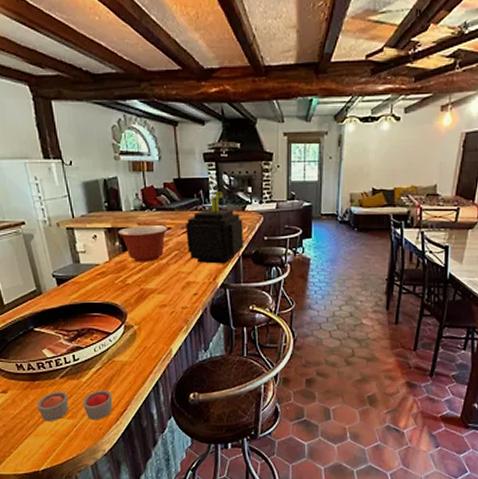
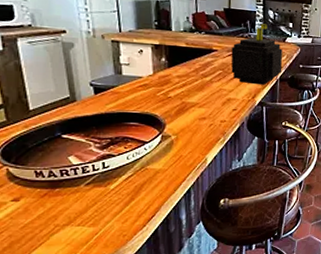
candle: present [37,390,113,421] -> none [54,197,141,230]
mixing bowl: present [118,225,168,262] -> none [165,45,215,79]

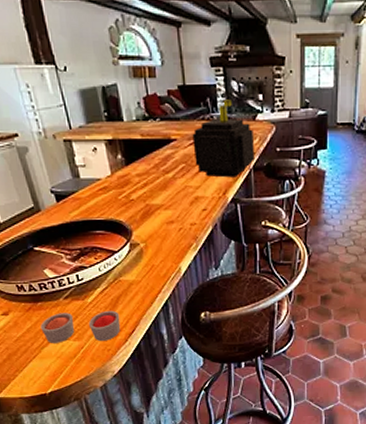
candle: none [54,197,141,230] -> present [40,310,121,343]

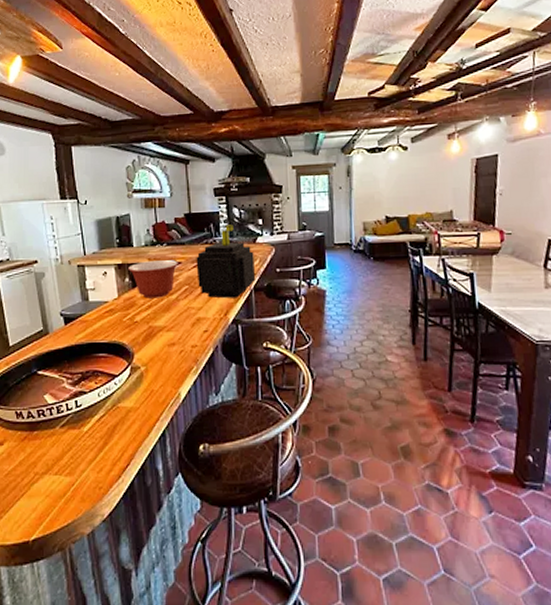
candle: present [40,310,121,343] -> none [33,441,115,479]
mixing bowl: none [120,137,174,177] -> present [128,260,178,299]

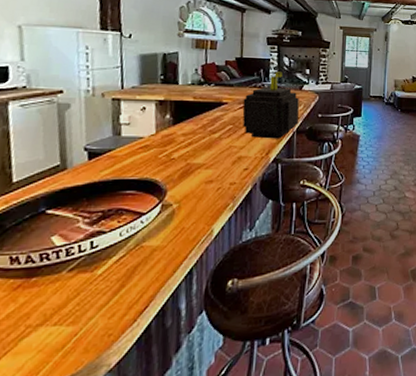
mixing bowl: present [128,260,178,299] -> none [170,99,225,136]

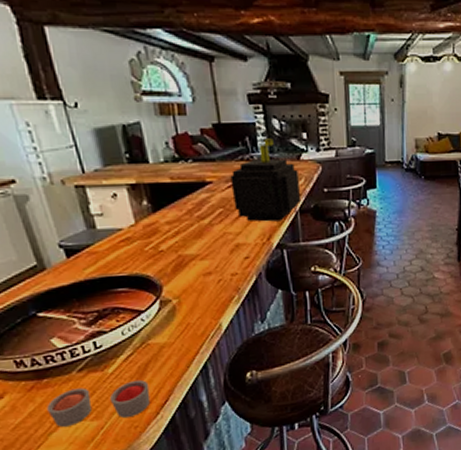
candle: none [26,283,133,332] -> present [47,379,151,427]

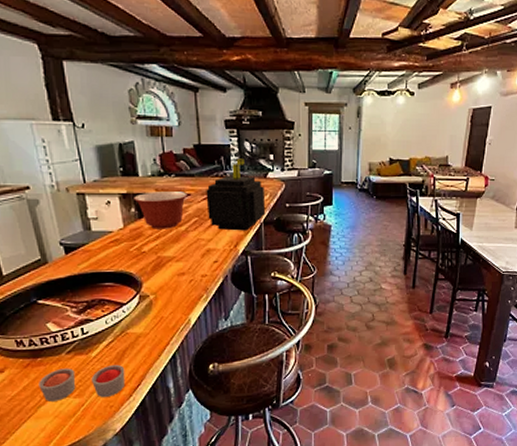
mixing bowl: none [145,179,209,224] -> present [134,192,188,229]

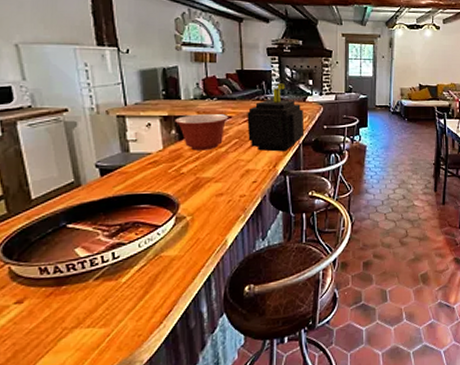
candle: present [39,364,126,402] -> none [61,289,157,333]

